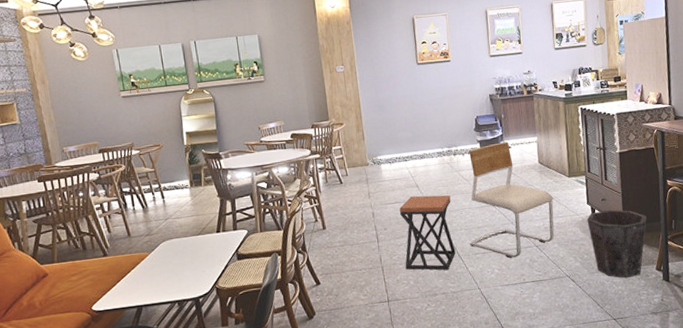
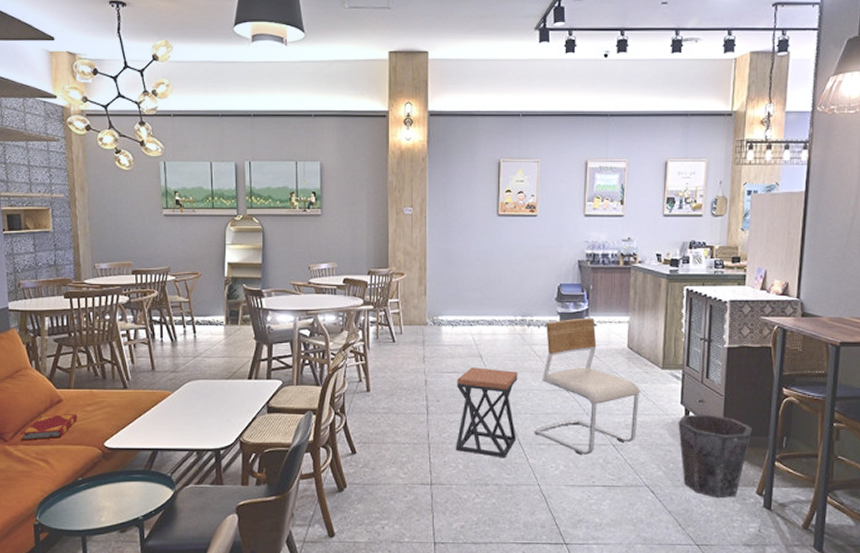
hardback book: none [11,285,64,316] -> present [20,414,78,441]

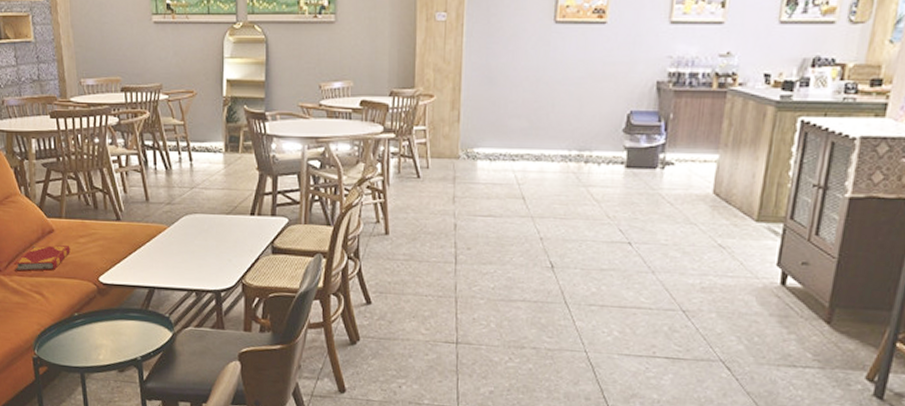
stool: present [456,367,518,459] -> none [487,211,569,319]
chair: present [534,318,640,455] -> none [584,154,725,321]
waste bin: present [678,414,752,499] -> none [770,278,870,382]

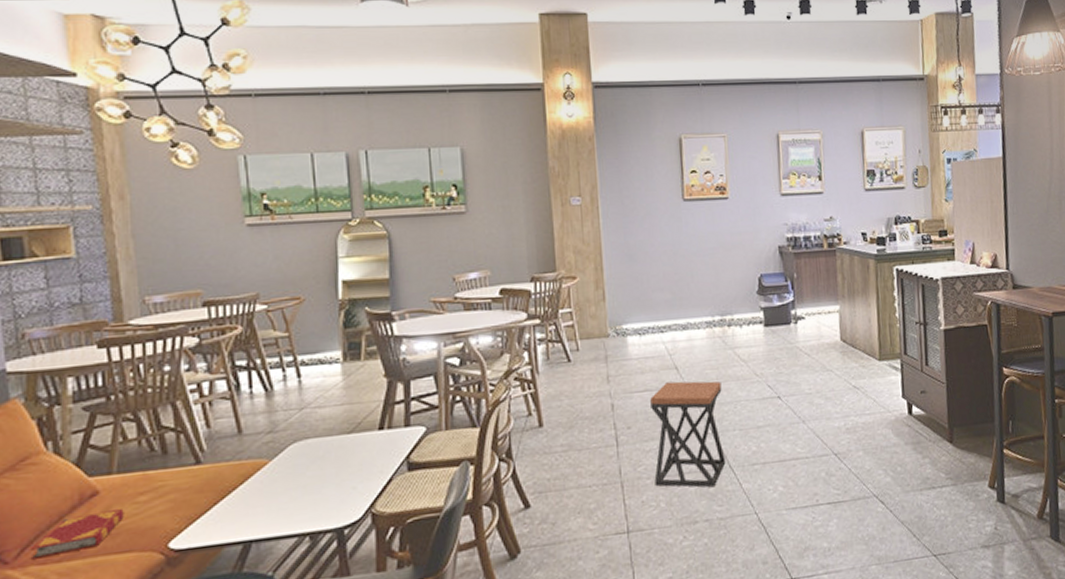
stool: none [487,211,569,319] -> present [650,381,726,488]

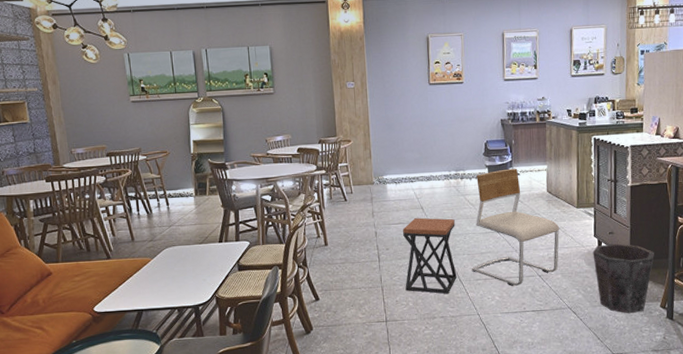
hardback book: present [30,509,124,559] -> none [15,285,67,312]
chair: none [745,310,859,471] -> present [472,168,560,286]
waste bin: none [901,405,978,499] -> present [592,243,654,314]

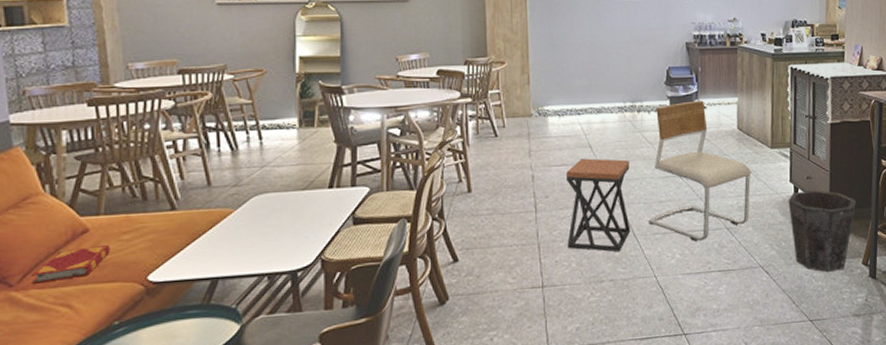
hardback book: none [15,285,67,312] -> present [31,245,110,284]

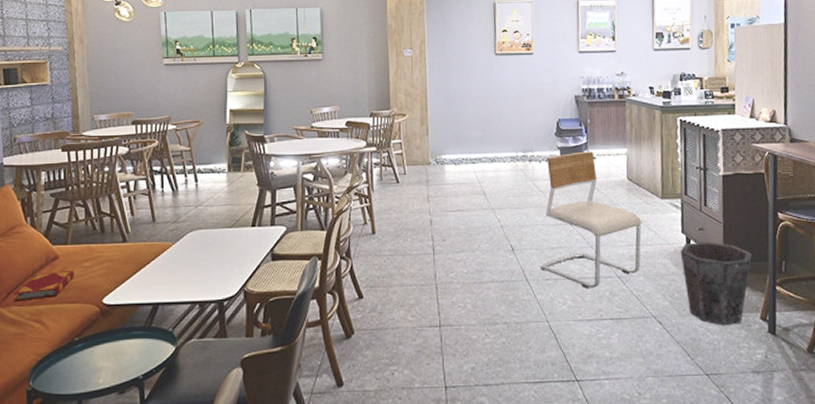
stool: present [566,158,631,252] -> none [462,205,523,296]

